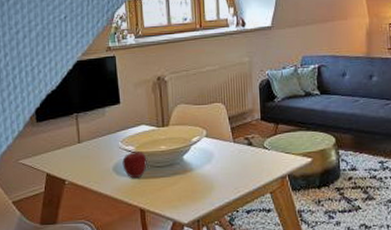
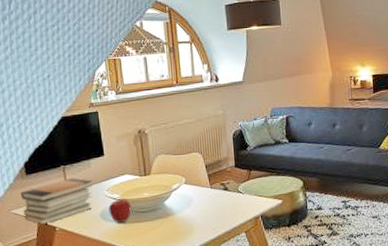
book stack: none [30,127,107,178] -> present [21,178,93,225]

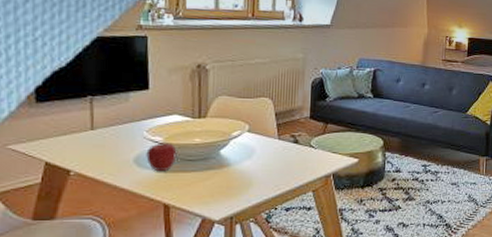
book stack: present [21,178,93,225] -> none [25,112,129,167]

